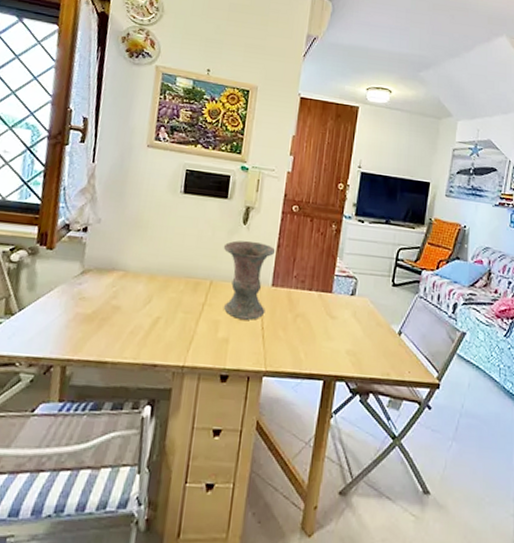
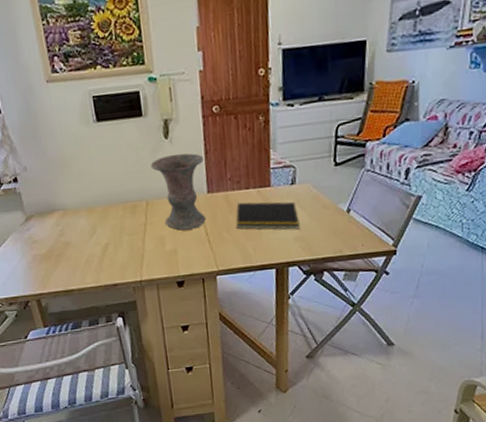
notepad: none [293,302,354,343] -> present [236,201,300,230]

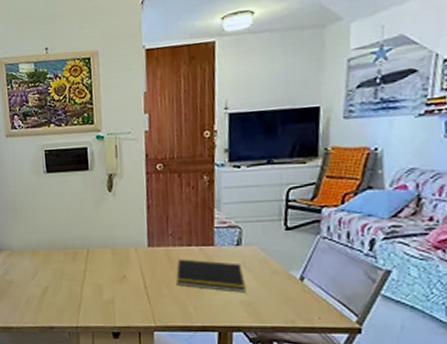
vase: present [150,153,206,231] -> none [93,207,146,281]

